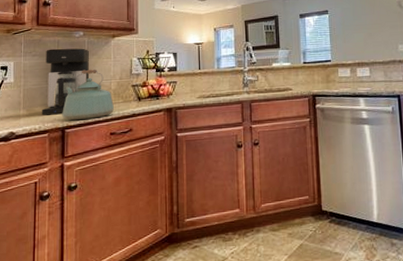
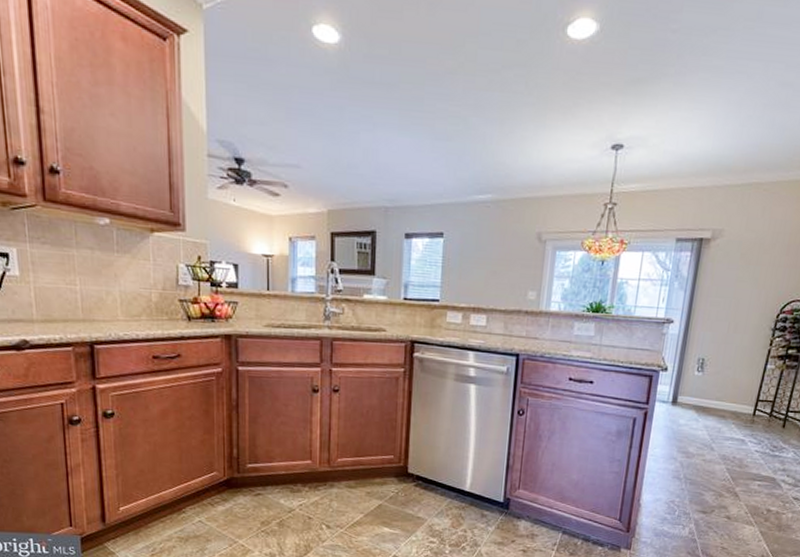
coffee maker: present [41,48,89,116] -> none [59,236,121,325]
kettle: present [62,69,115,121] -> none [88,271,158,337]

